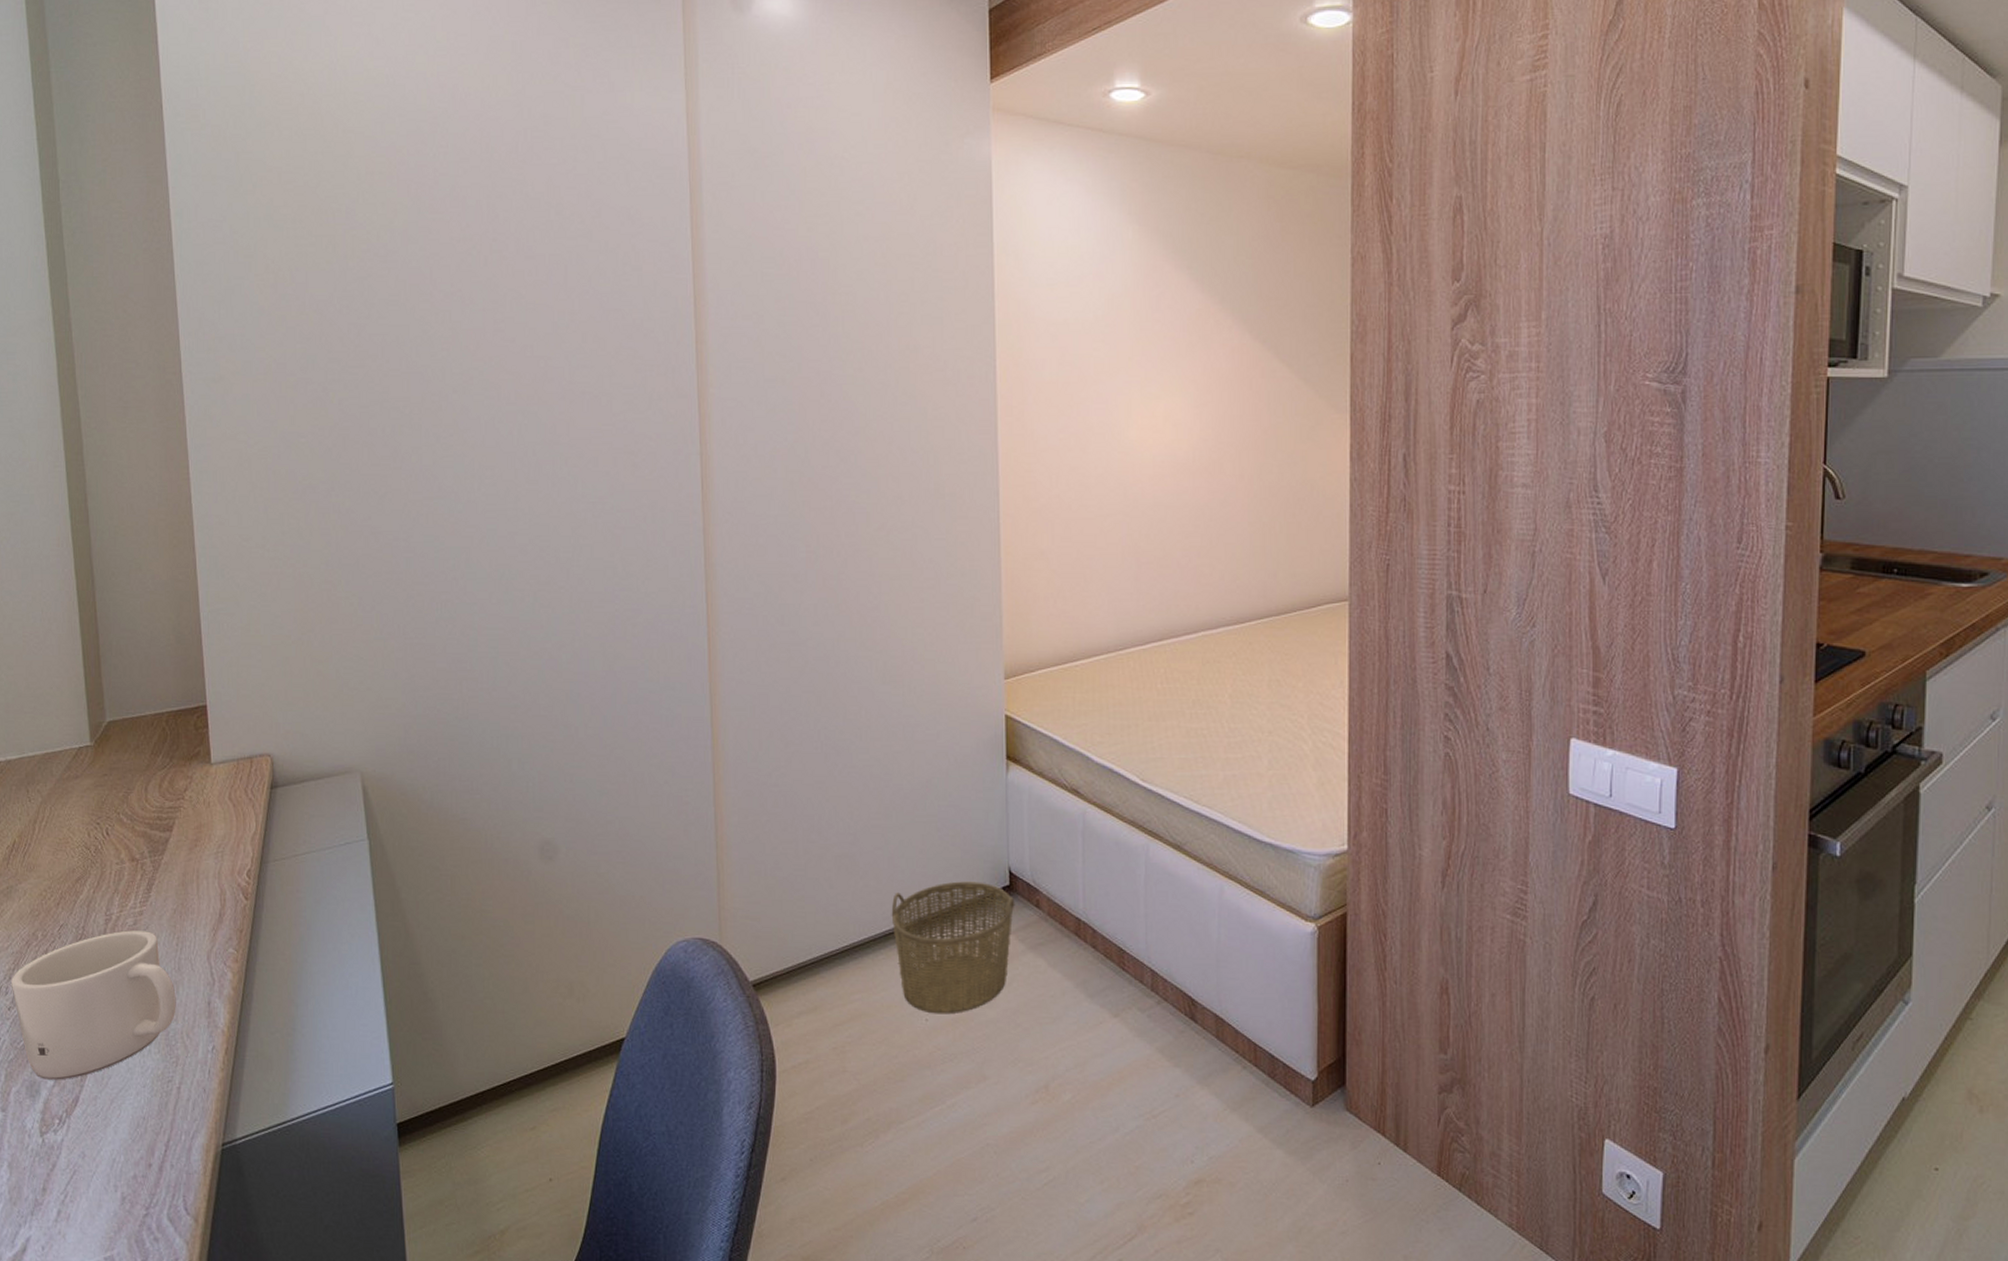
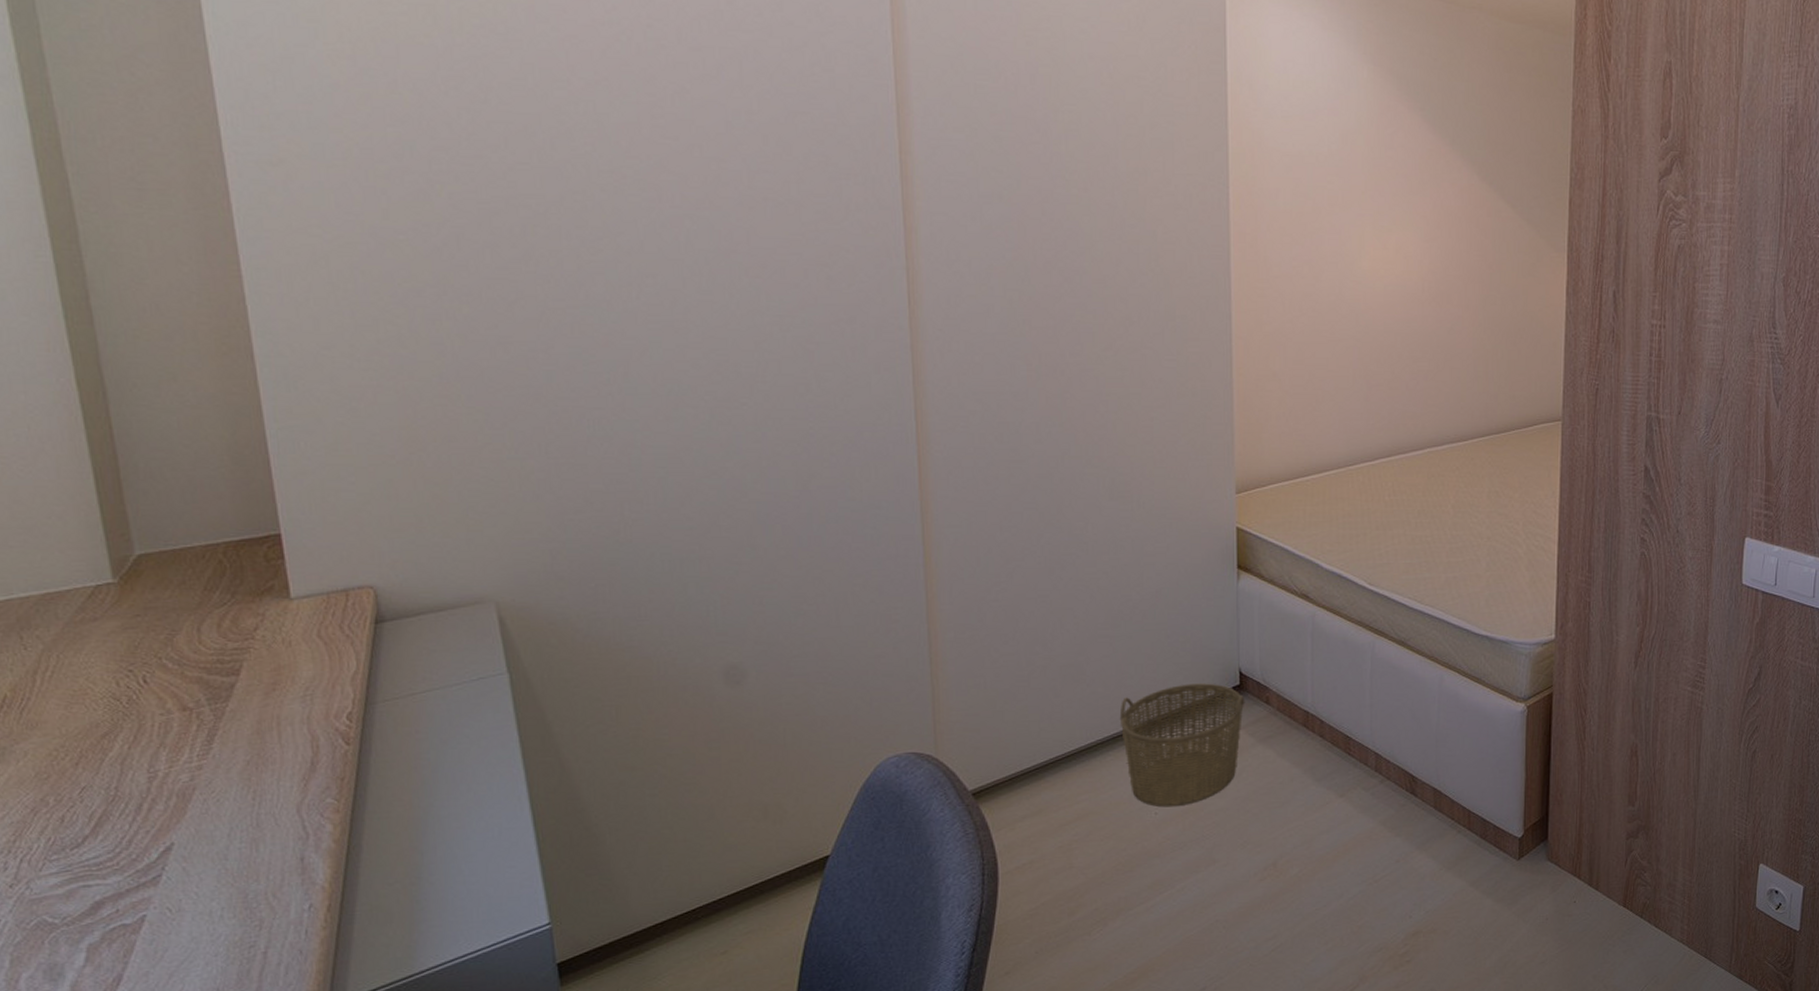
mug: present [11,930,176,1080] -> none [12,786,257,960]

